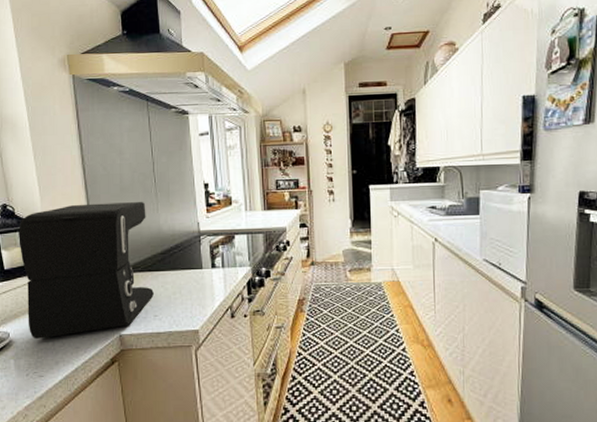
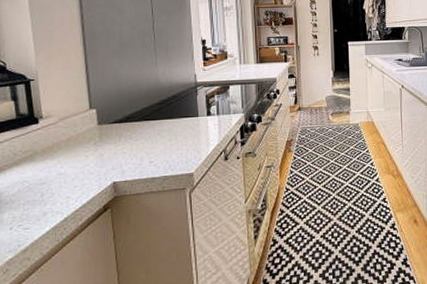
coffee maker: present [19,202,154,339] -> none [9,57,150,191]

